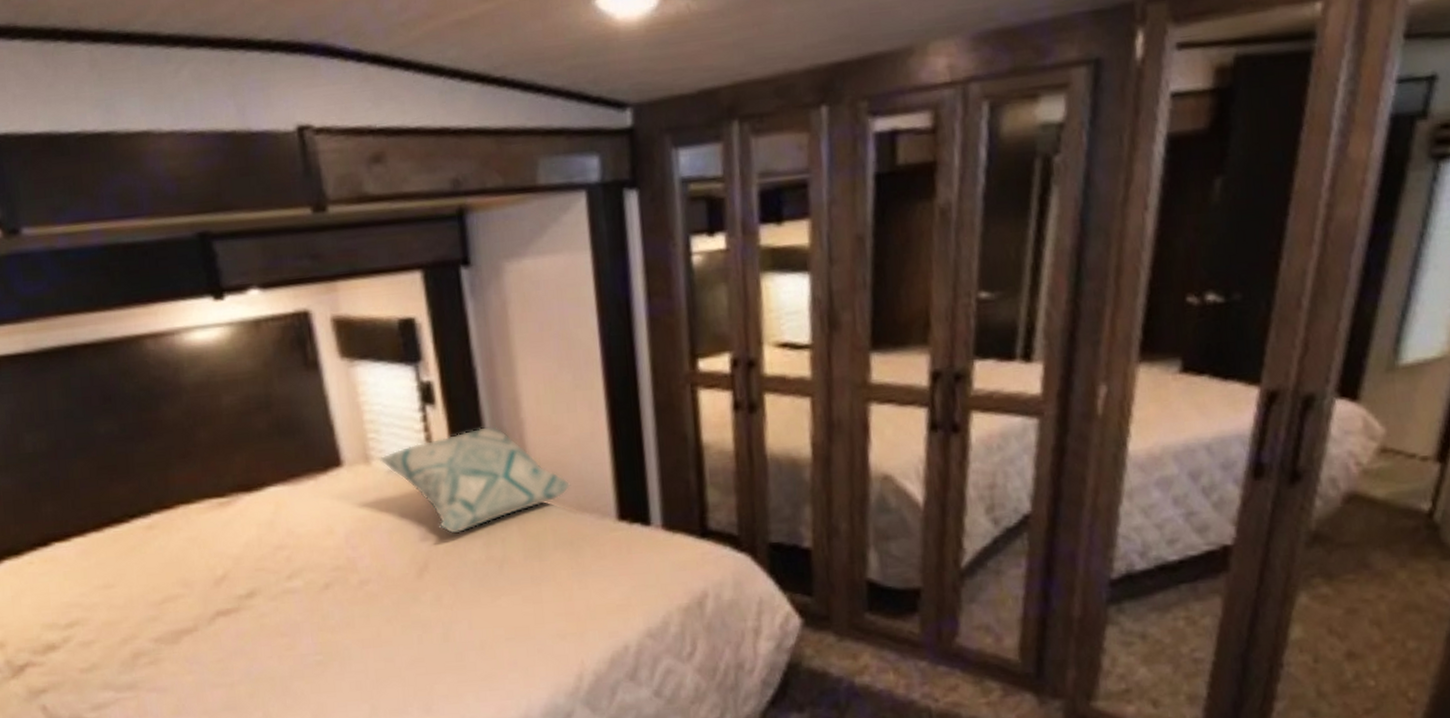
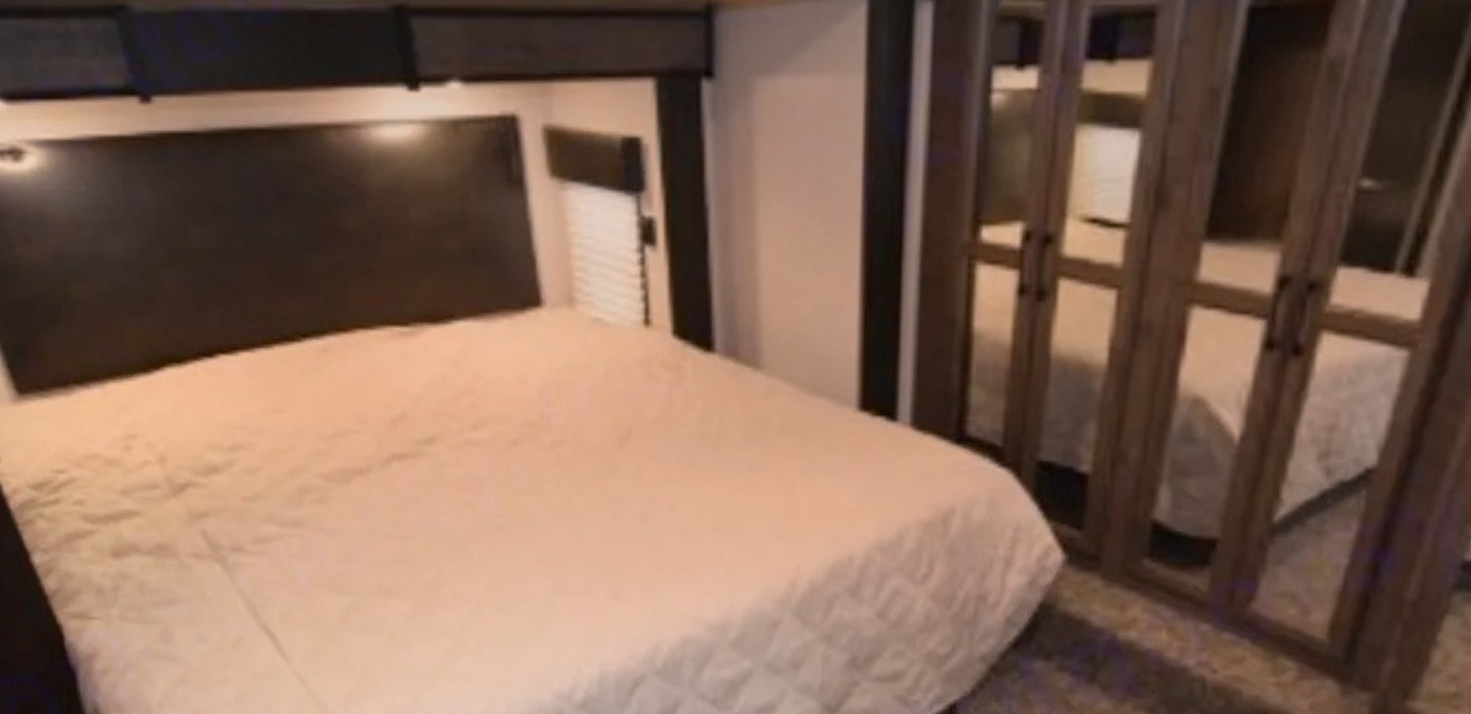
decorative pillow: present [378,425,571,534] -> none [585,279,808,402]

